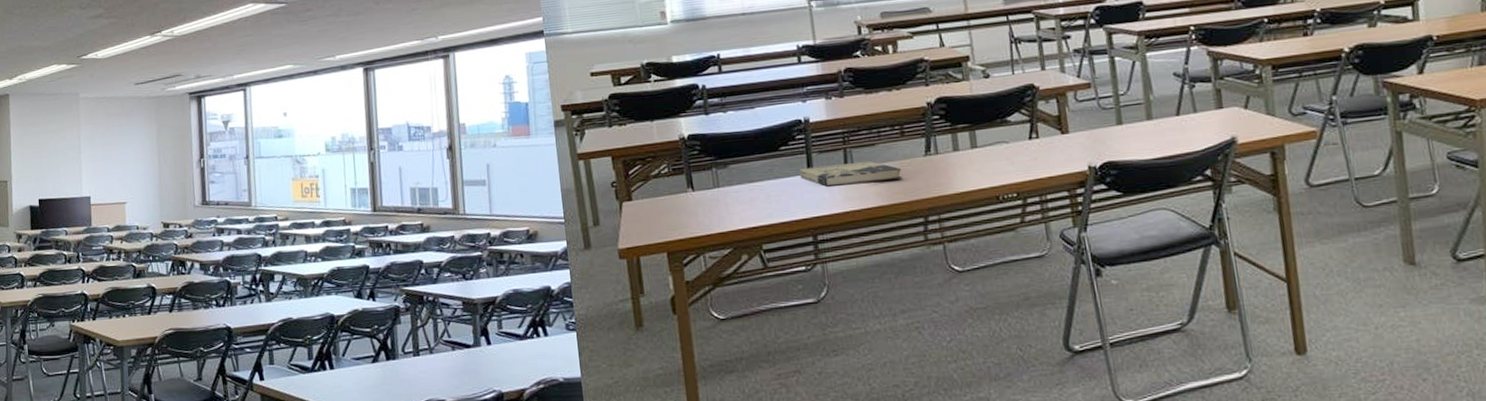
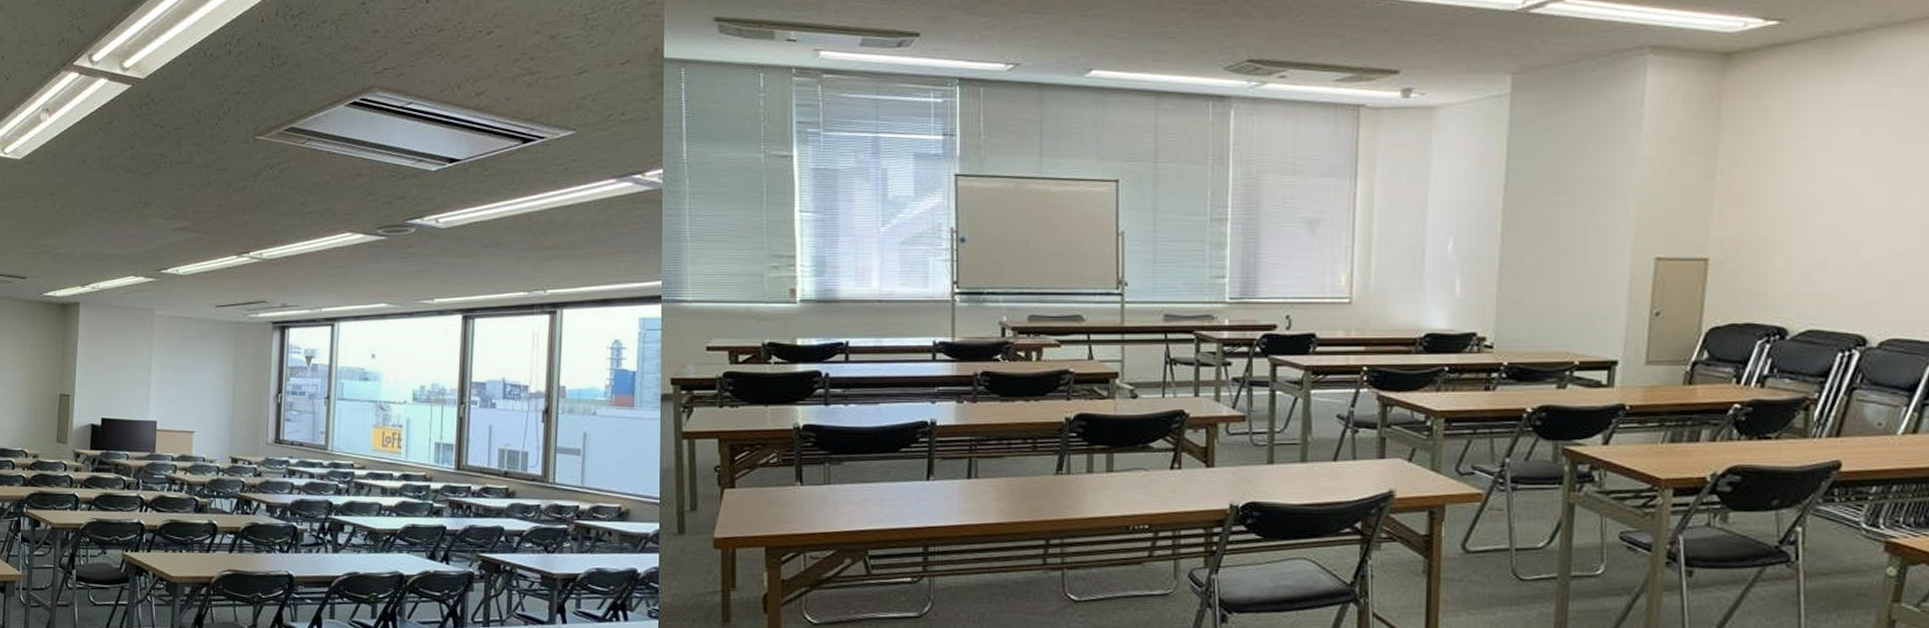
book: present [799,161,903,188] -> none [918,473,1029,498]

